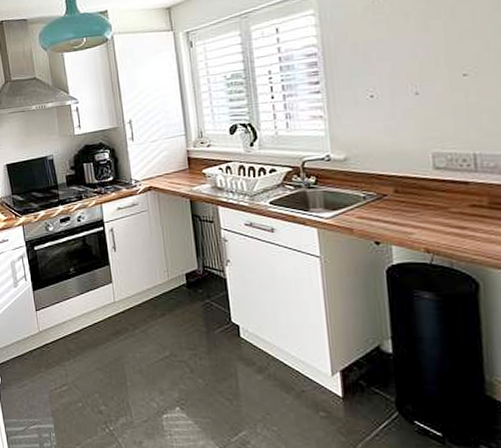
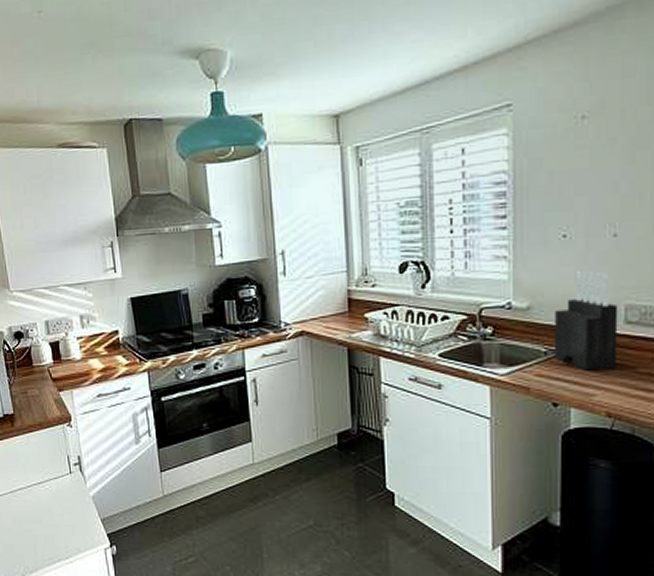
knife block: none [370,124,430,212] -> present [553,270,618,371]

